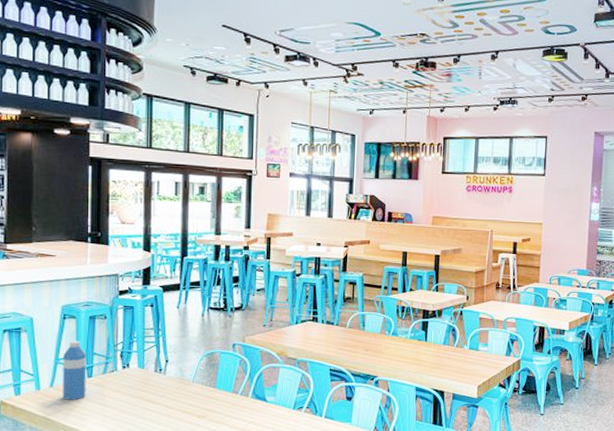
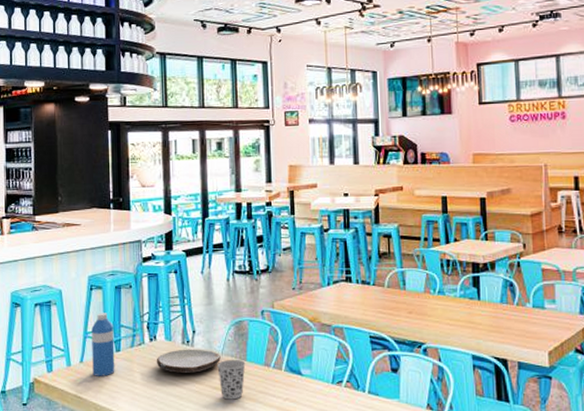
plate: none [129,376,191,398] -> present [157,349,221,373]
cup: none [188,386,215,422] -> present [217,359,246,400]

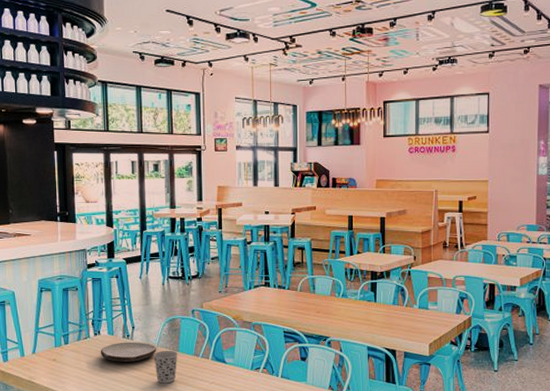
water bottle: present [91,313,115,376] -> none [42,311,64,365]

